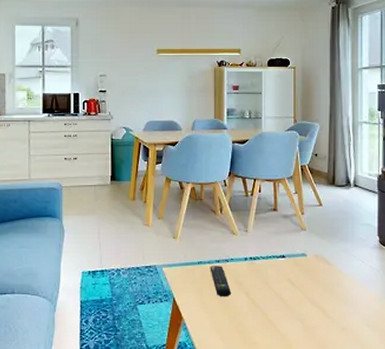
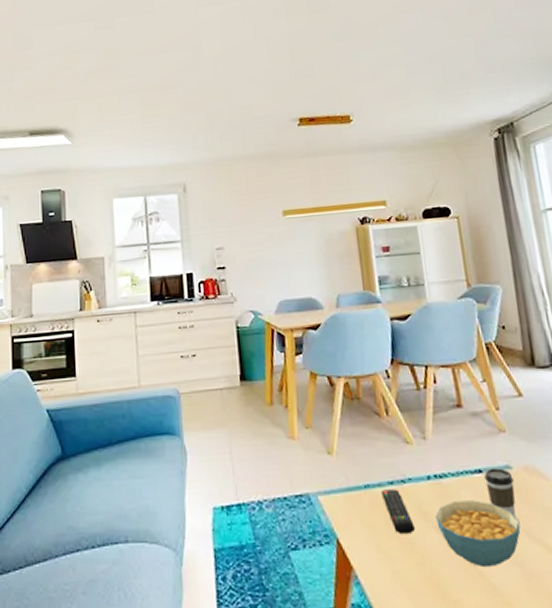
cereal bowl: none [247,276,306,322] -> present [436,500,521,568]
coffee cup: none [286,255,306,289] -> present [484,468,516,517]

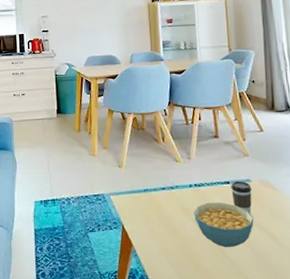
remote control: present [381,489,415,535] -> none [156,193,178,224]

